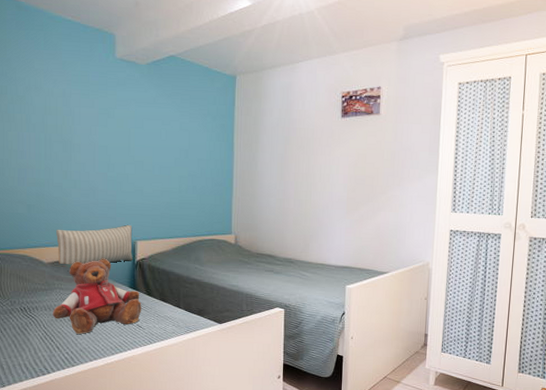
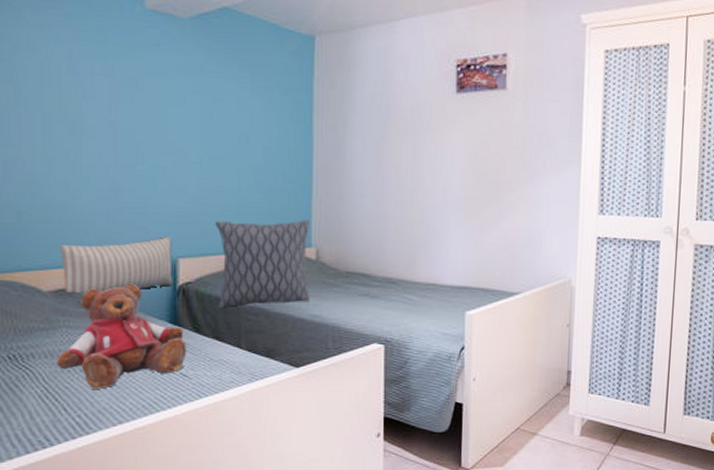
pillow: none [163,213,230,279] -> present [215,220,310,310]

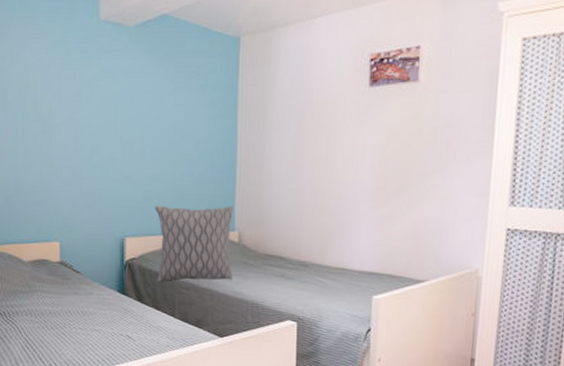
teddy bear: present [56,283,187,389] -> none [34,257,132,344]
pillow: present [61,236,173,303] -> none [36,218,121,272]

